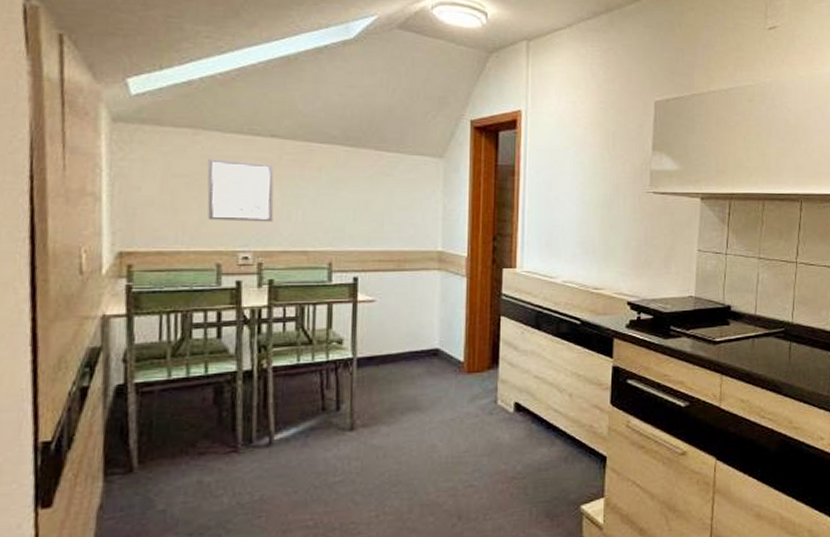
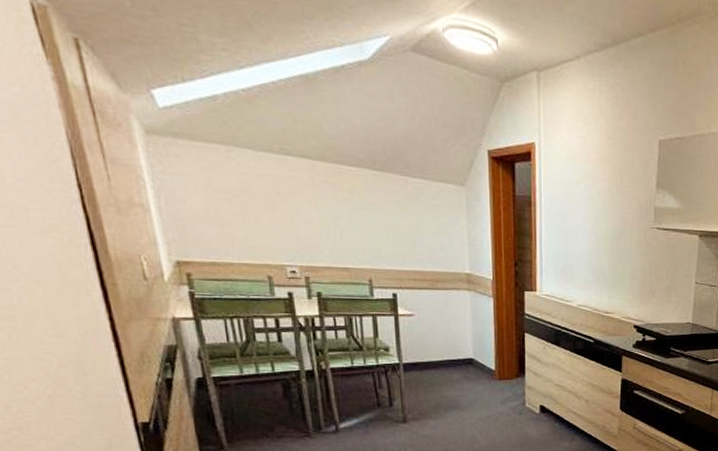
wall art: present [207,159,274,223] -> none [244,176,314,240]

